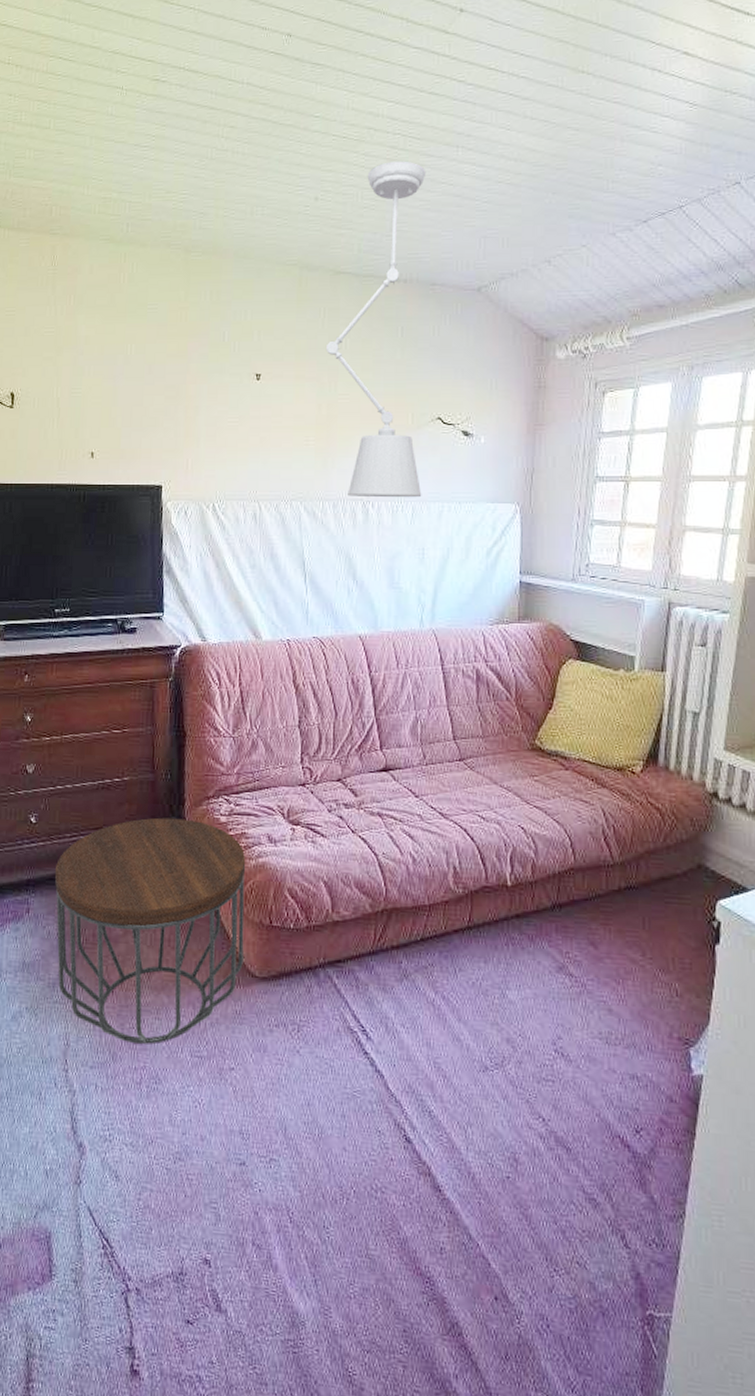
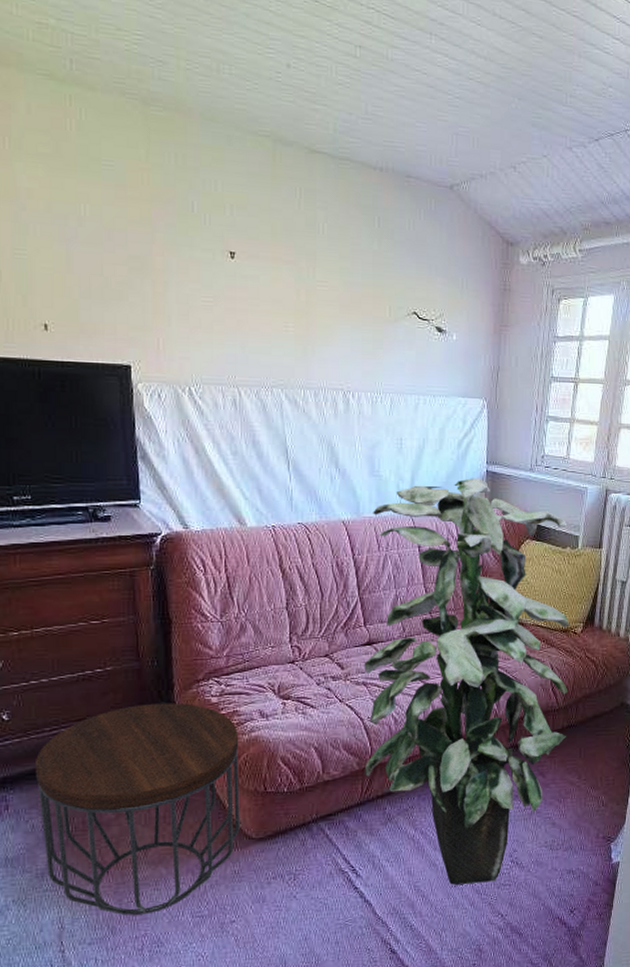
pendant lamp: present [327,161,427,498] -> none [304,37,401,390]
indoor plant: none [377,590,627,1074] -> present [364,478,570,885]

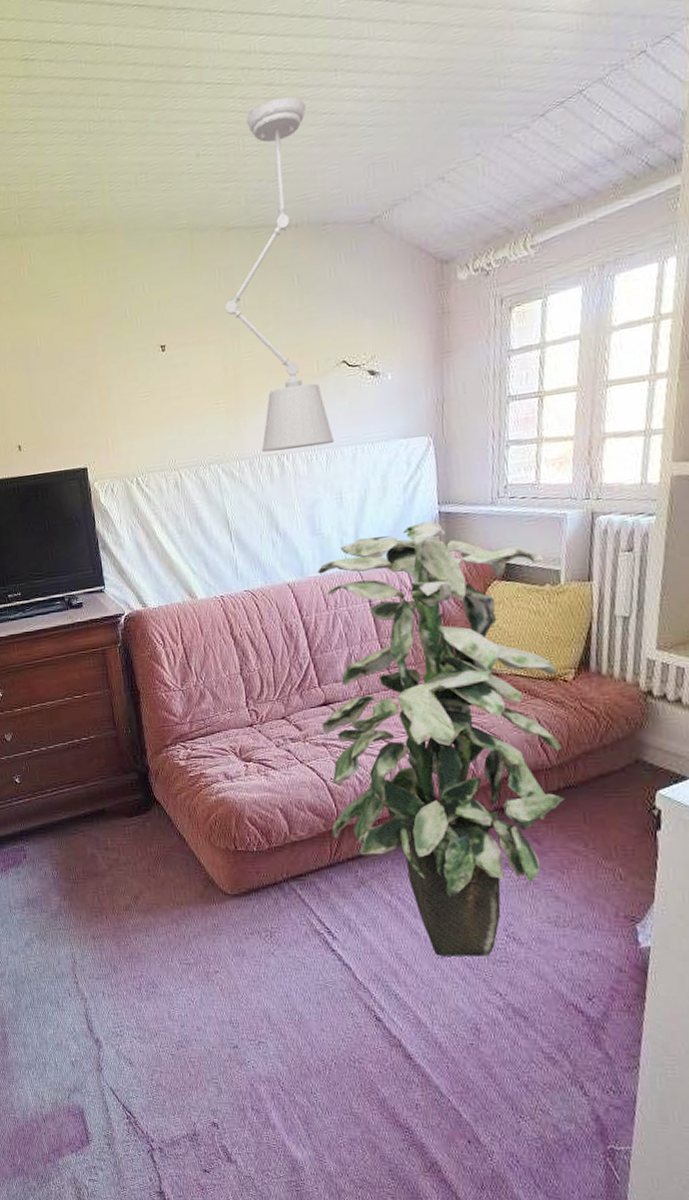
side table: present [34,702,240,915] -> none [42,766,216,957]
pendant lamp: none [304,37,401,390] -> present [225,96,335,453]

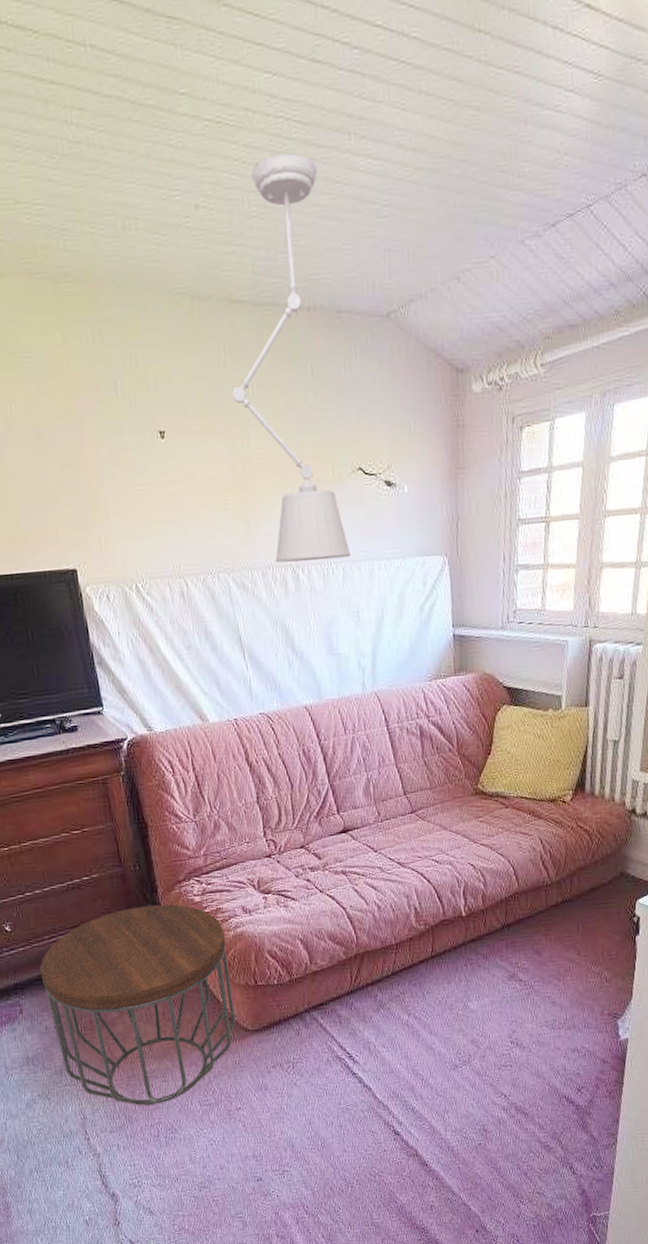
side table: none [42,766,216,957] -> present [40,904,236,1106]
indoor plant: present [318,521,565,957] -> none [335,644,562,1068]

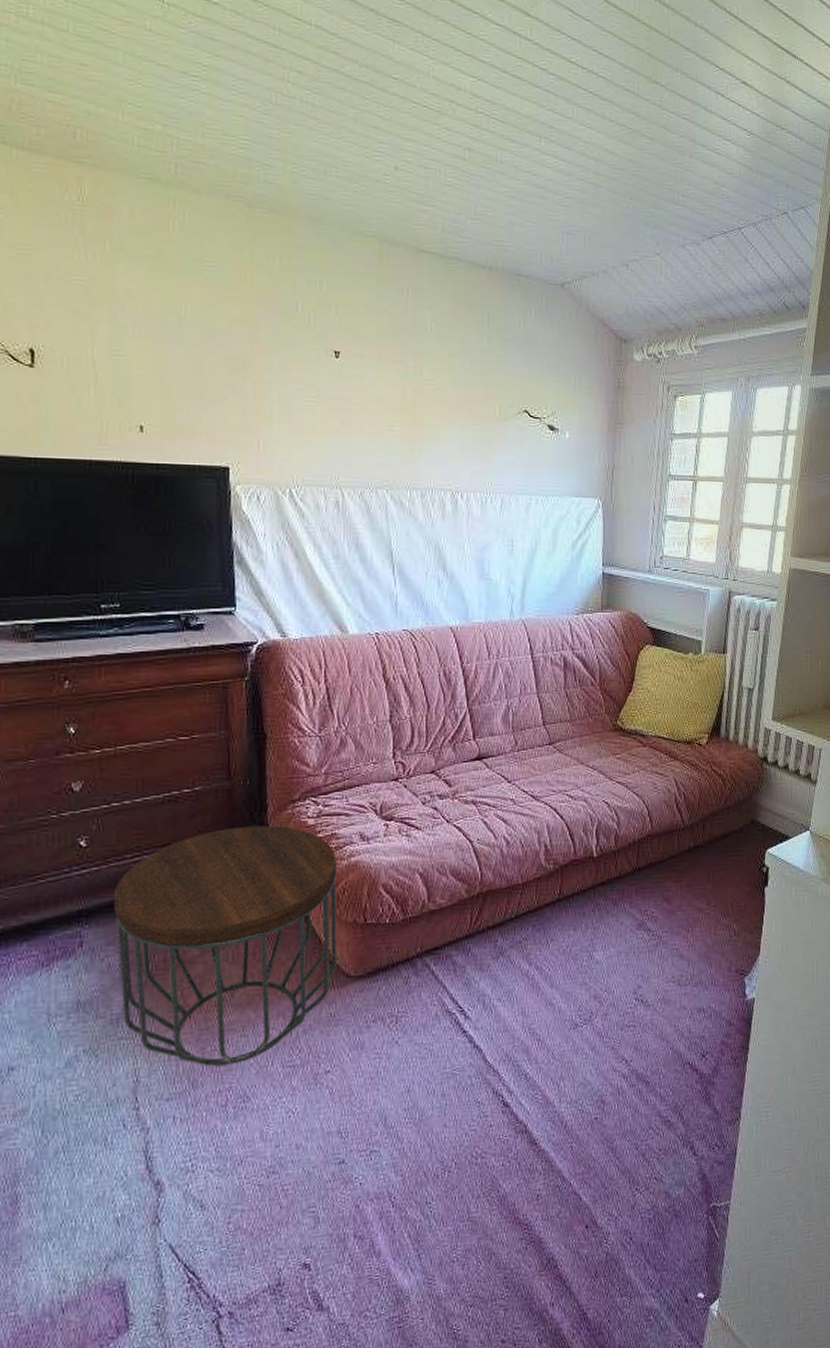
pendant lamp: present [232,153,351,563] -> none [411,140,510,490]

